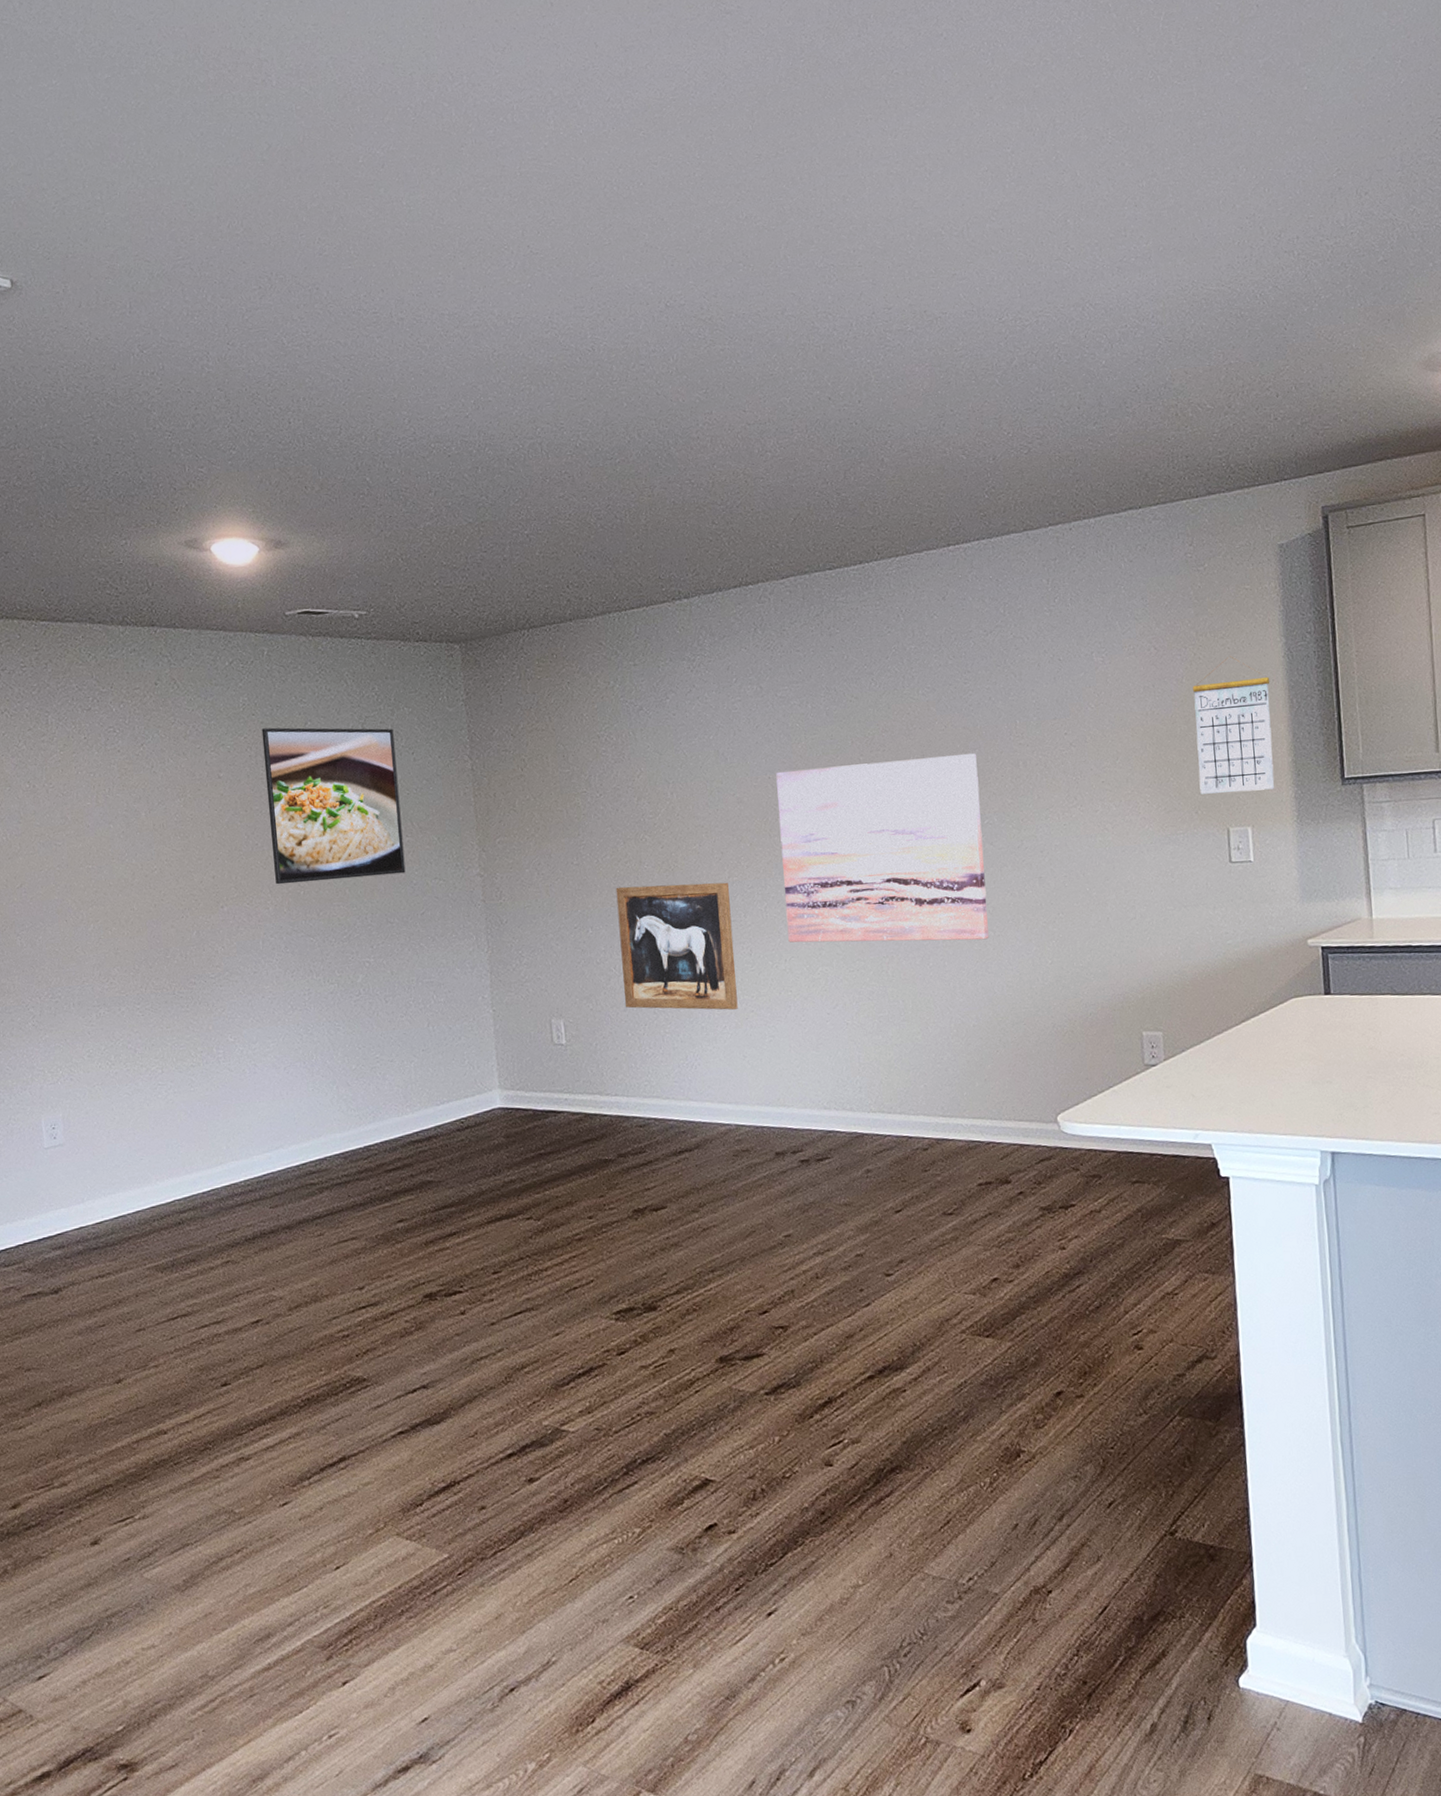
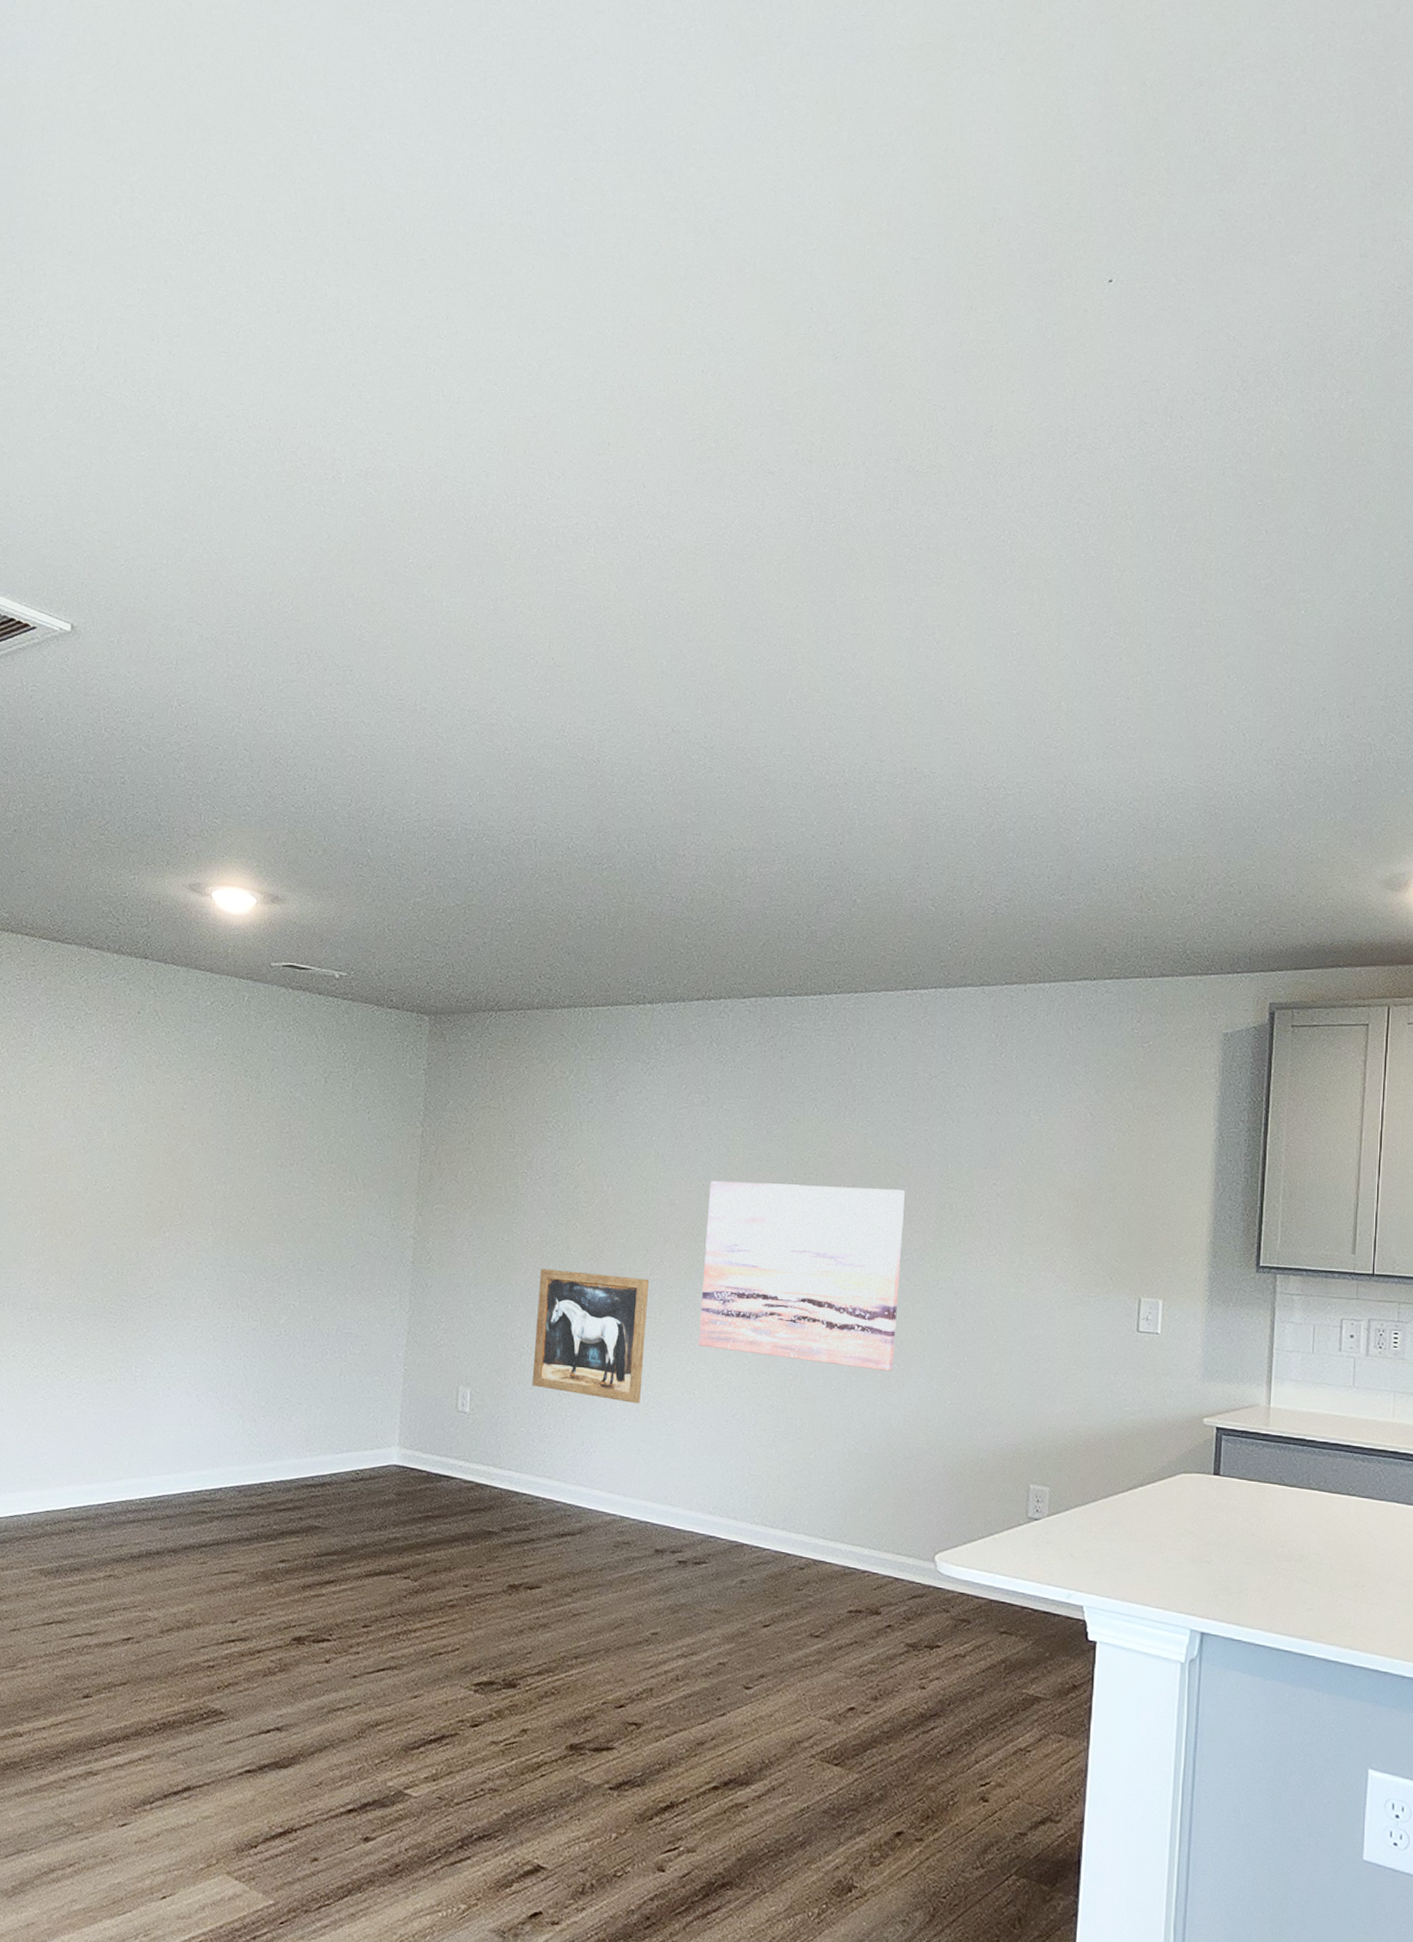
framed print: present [261,727,406,885] -> none [219,1068,354,1225]
calendar: present [1193,656,1275,794] -> none [1117,1133,1199,1266]

